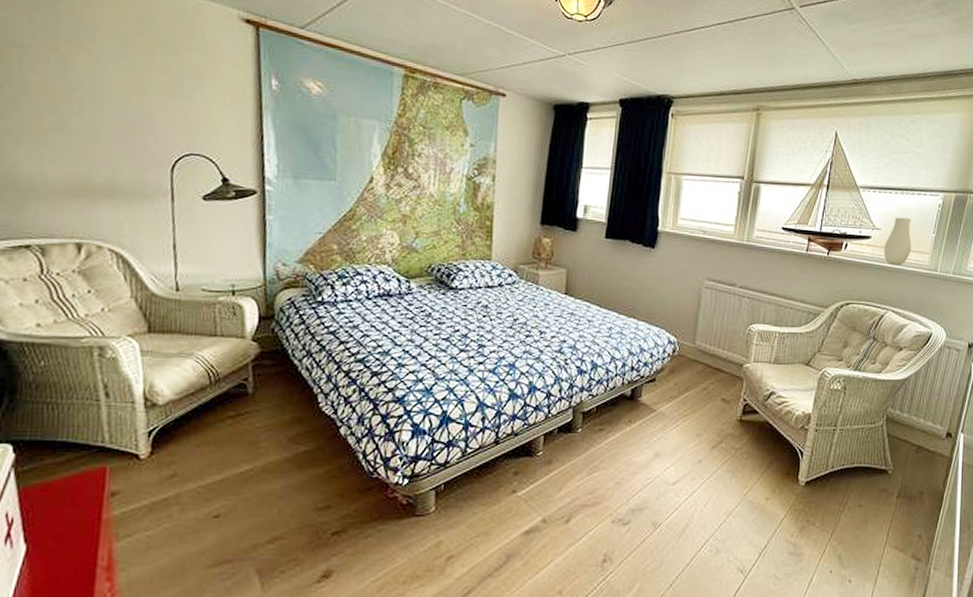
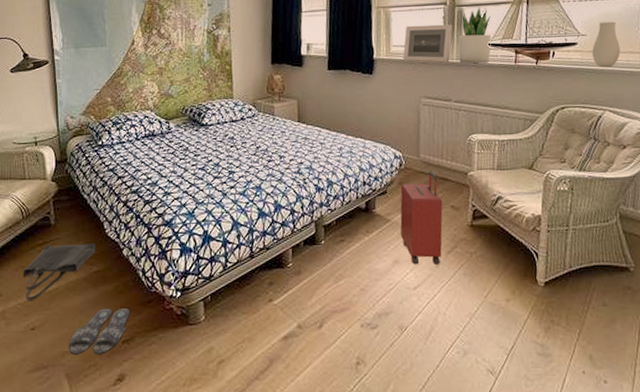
tote bag: none [207,417,306,483] -> present [23,243,96,300]
slippers: none [262,494,344,548] -> present [68,308,130,355]
suitcase: none [666,360,714,459] -> present [400,171,443,264]
picture frame: none [690,198,747,244] -> present [403,24,453,63]
planter: none [750,186,788,249] -> present [458,7,492,64]

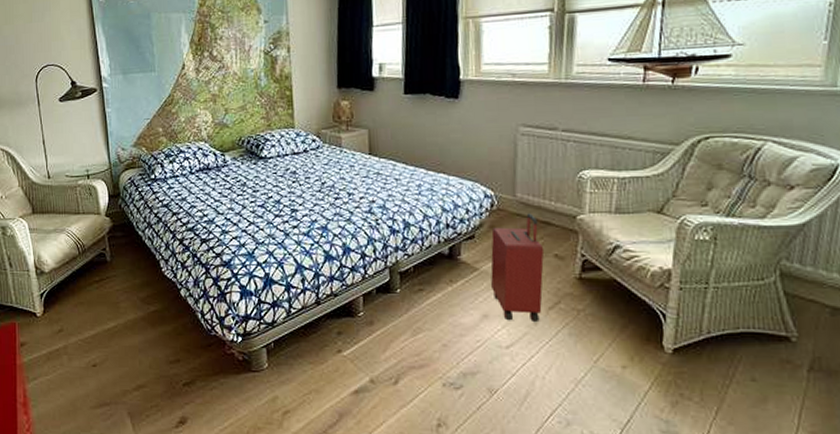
tote bag: present [23,243,96,300] -> none [82,281,153,337]
slippers: present [68,308,130,355] -> none [129,349,190,396]
picture frame: present [403,24,453,63] -> none [496,35,561,84]
planter: present [458,7,492,64] -> none [568,13,613,85]
vase: present [591,21,621,68] -> none [750,25,793,86]

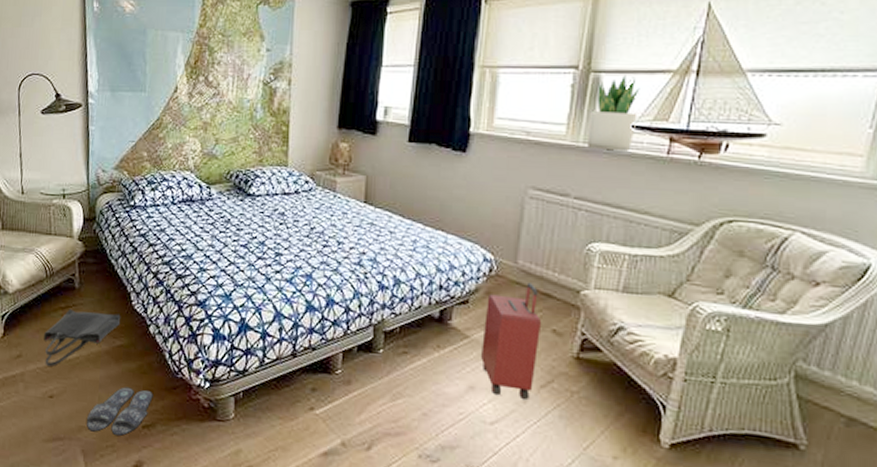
tote bag: none [82,281,153,337] -> present [44,309,121,366]
slippers: none [129,349,190,396] -> present [86,387,153,437]
planter: none [568,13,613,85] -> present [587,75,640,151]

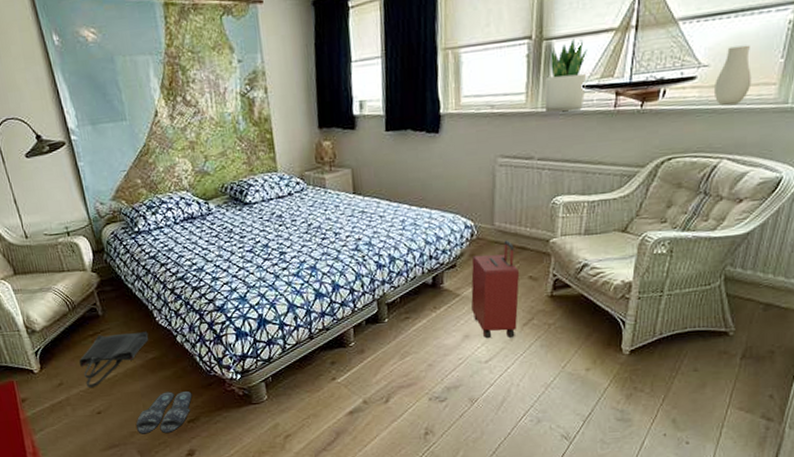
vase: none [786,108,833,173] -> present [713,45,752,106]

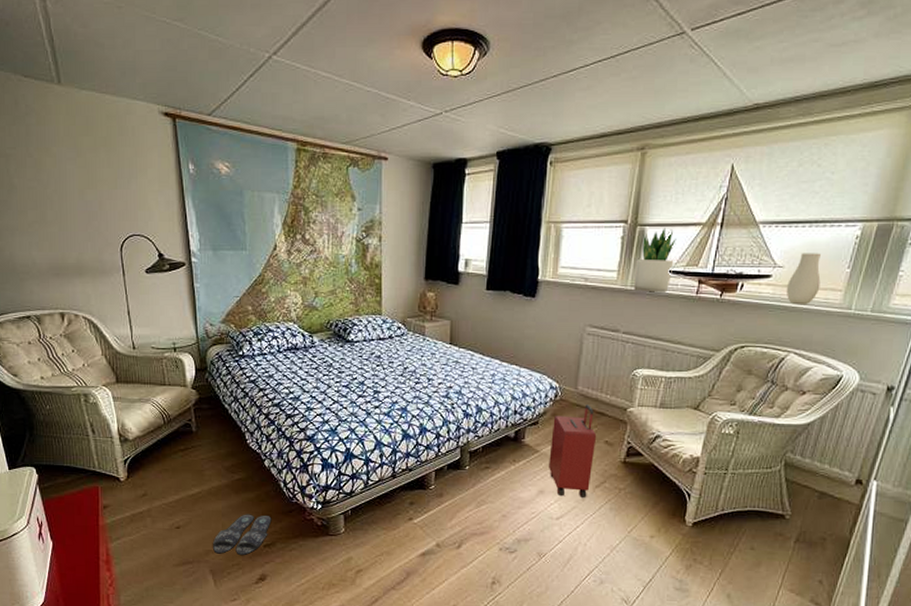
tote bag: present [79,331,149,388] -> none [167,450,238,502]

